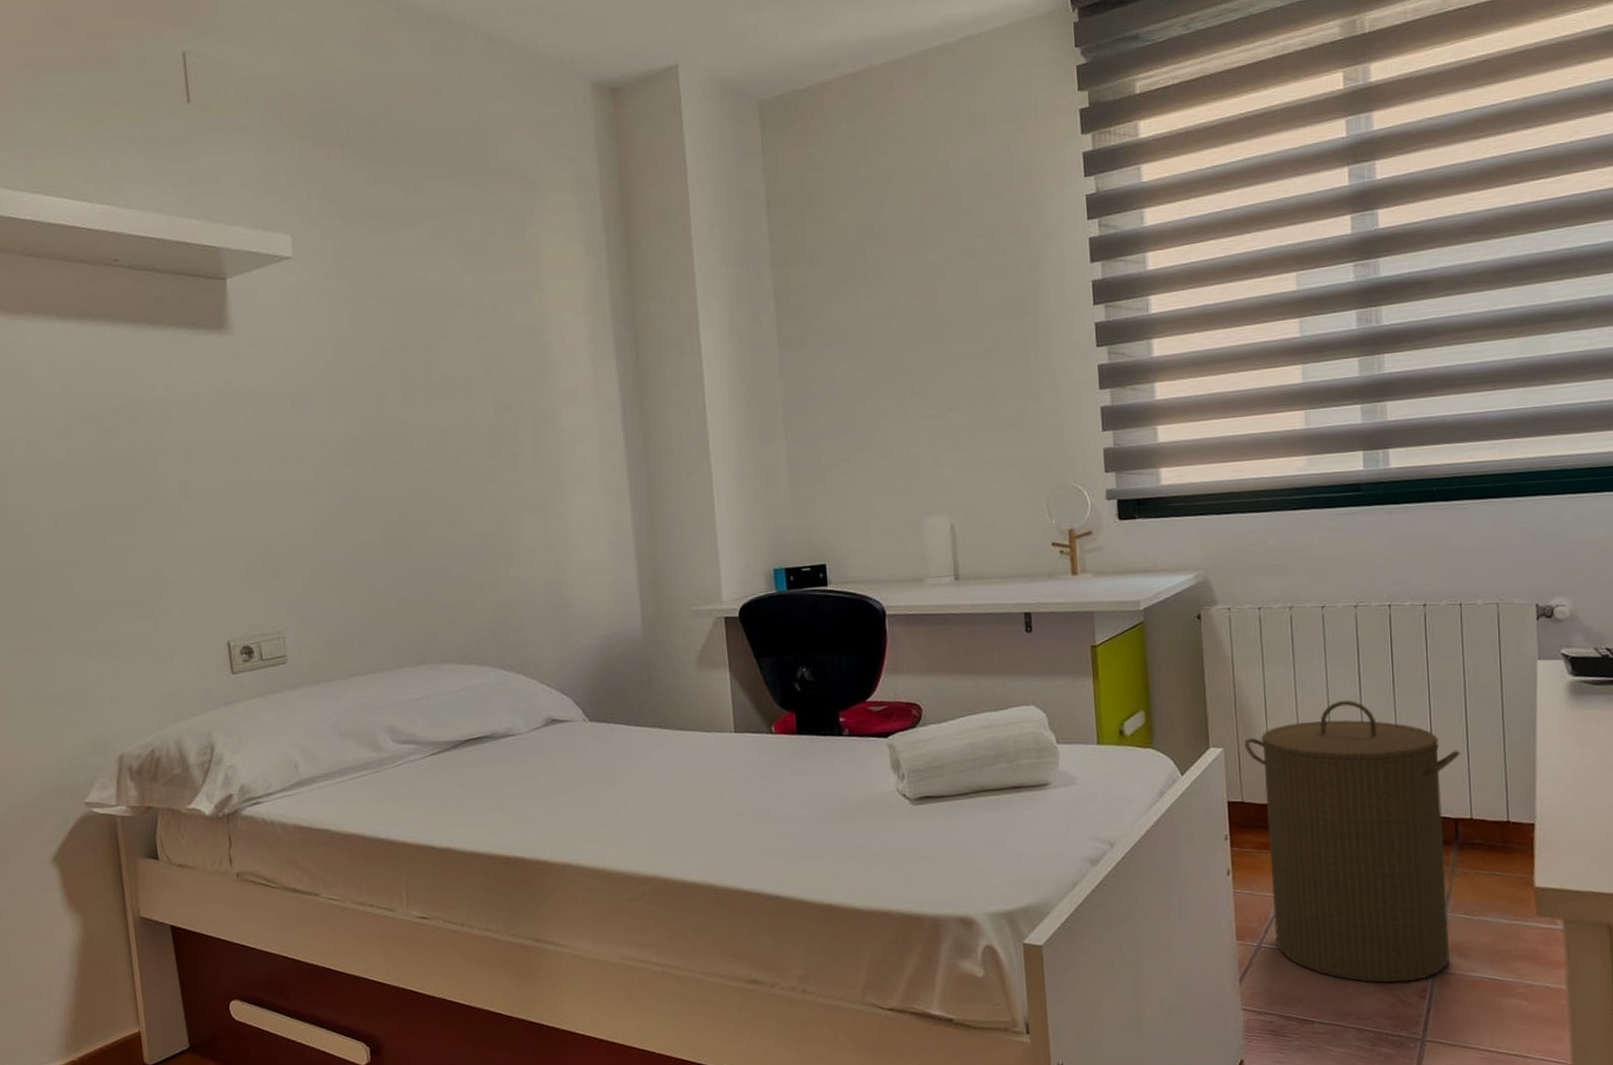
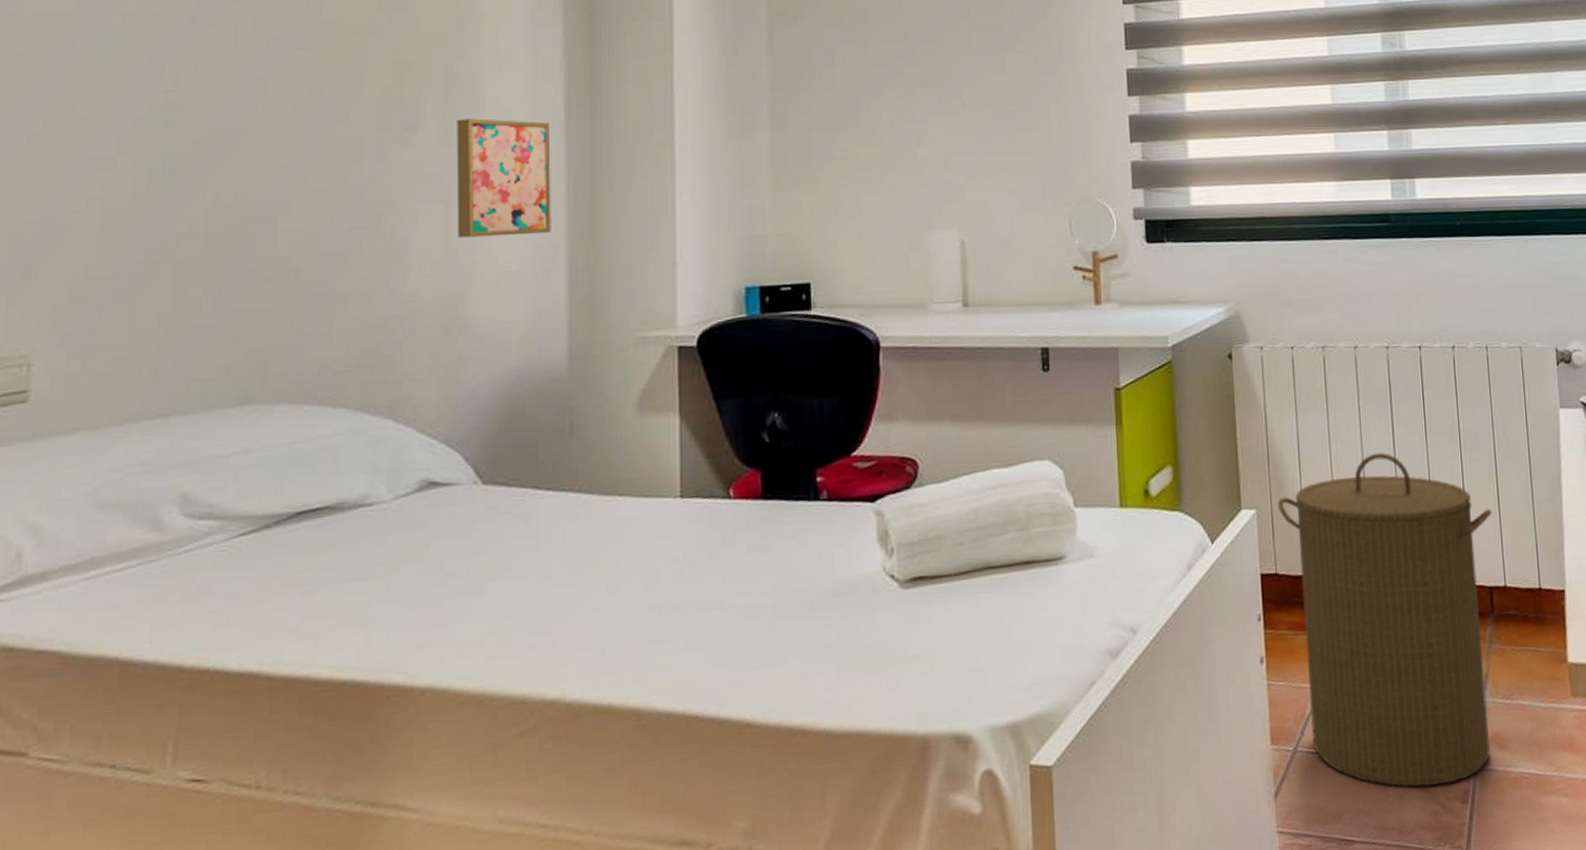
wall art: none [545,444,622,538] -> present [456,118,551,238]

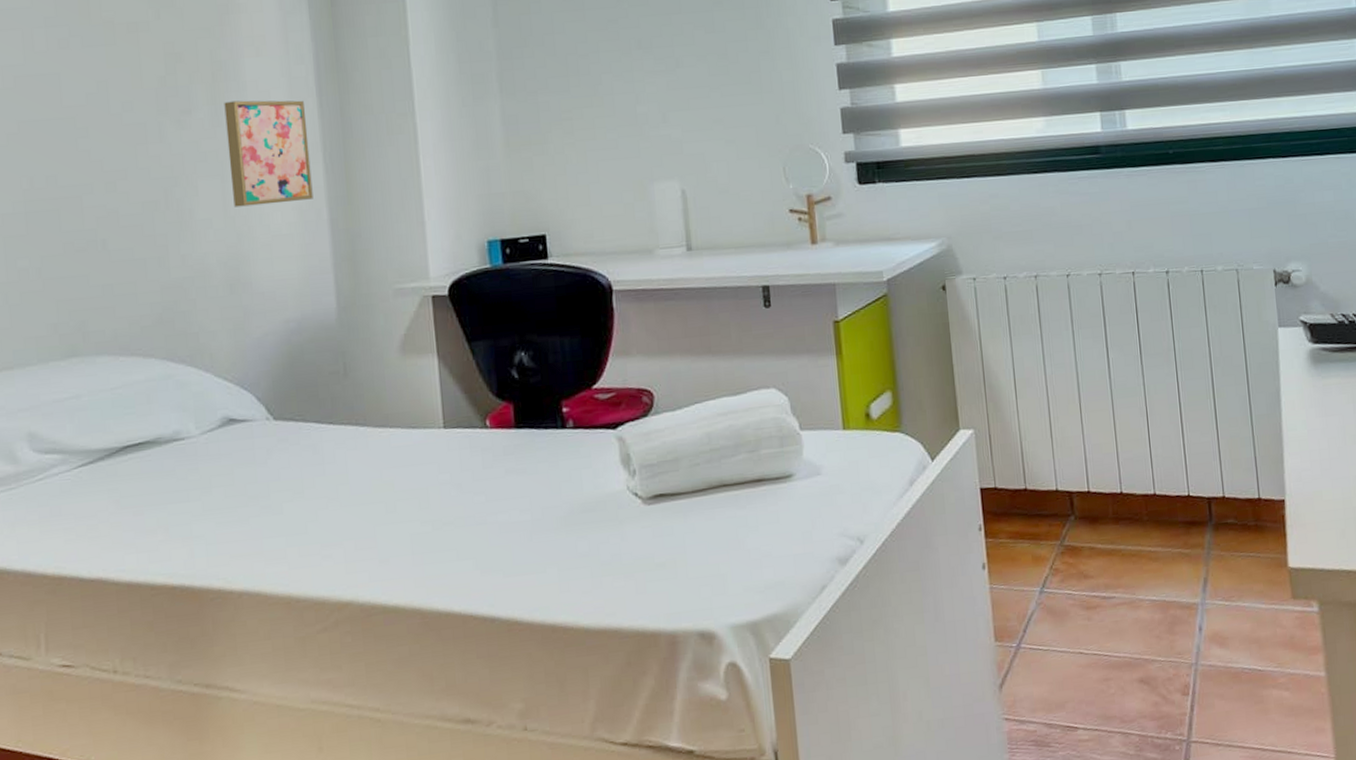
laundry hamper: present [1278,452,1492,788] -> none [995,374,1210,681]

